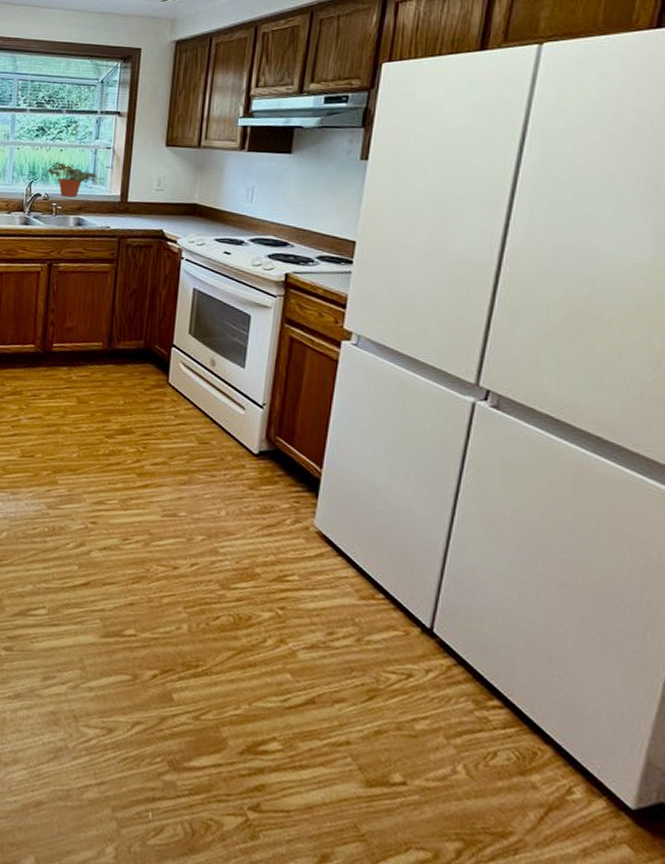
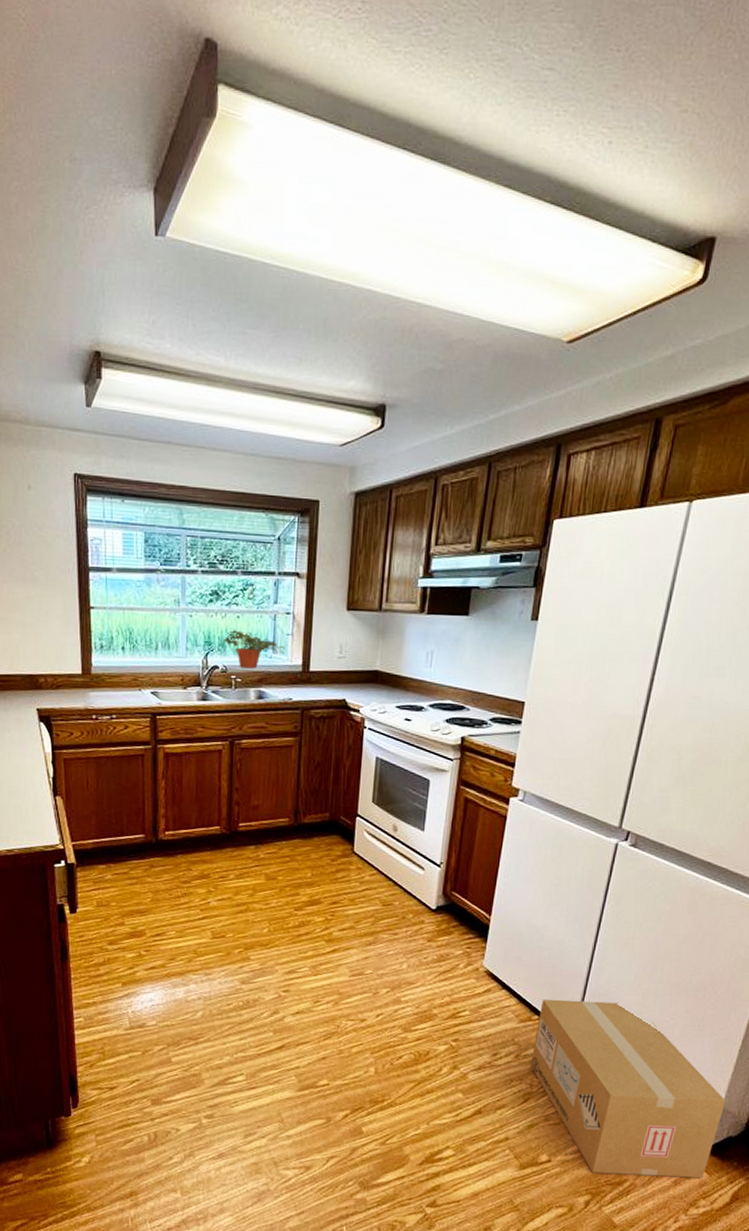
cardboard box: none [375,576,651,855] -> present [530,999,726,1179]

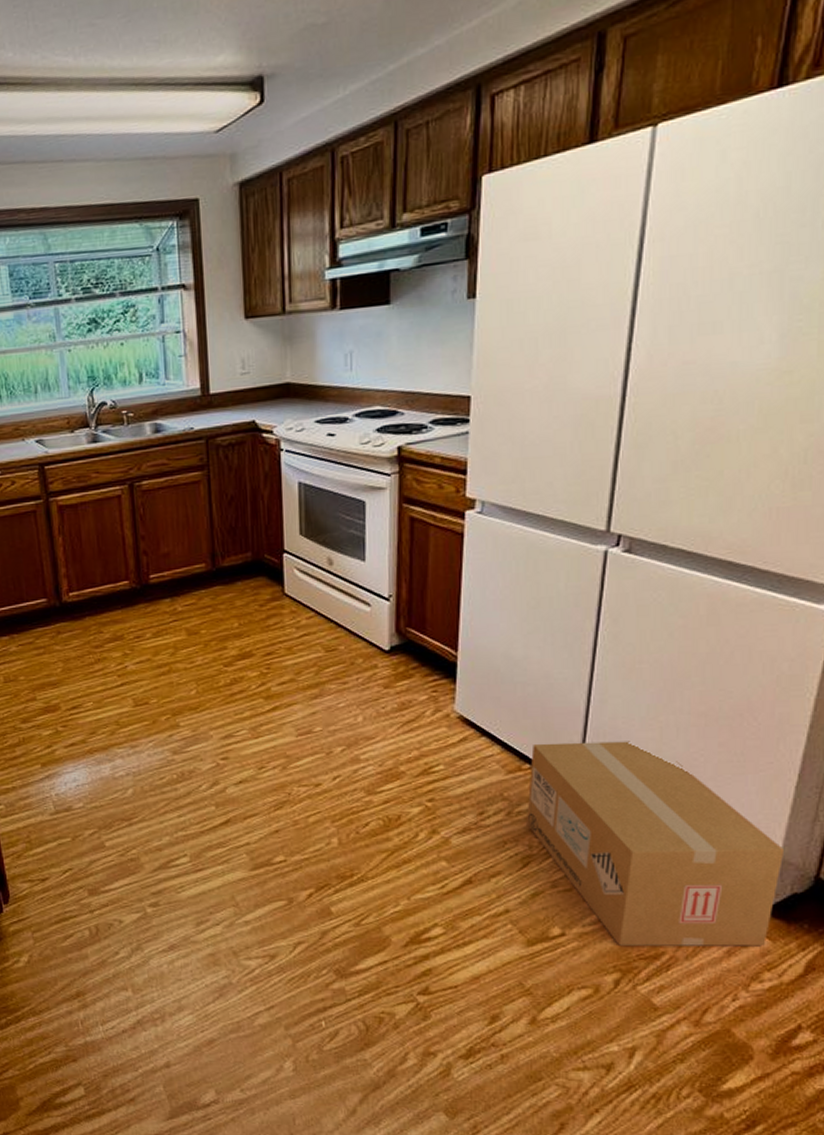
potted plant: present [223,628,285,669] -> none [108,358,179,401]

